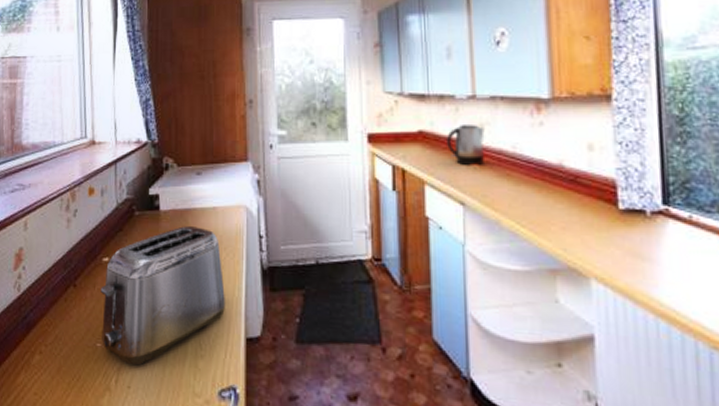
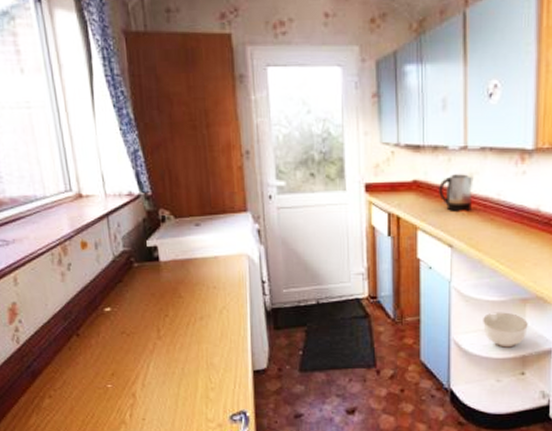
toaster: present [100,226,226,366] -> none [105,275,233,401]
bowl: none [505,284,561,330] -> present [483,312,528,348]

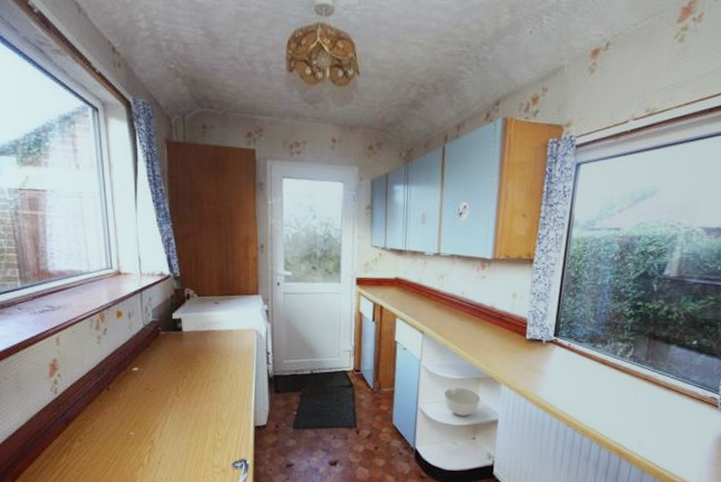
kettle: present [439,173,473,211] -> none [415,274,444,305]

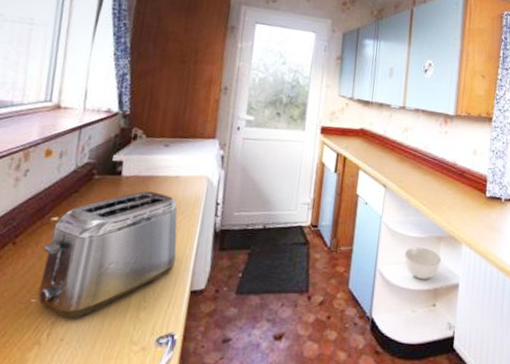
toaster: none [132,344,239,448] -> present [37,191,178,319]

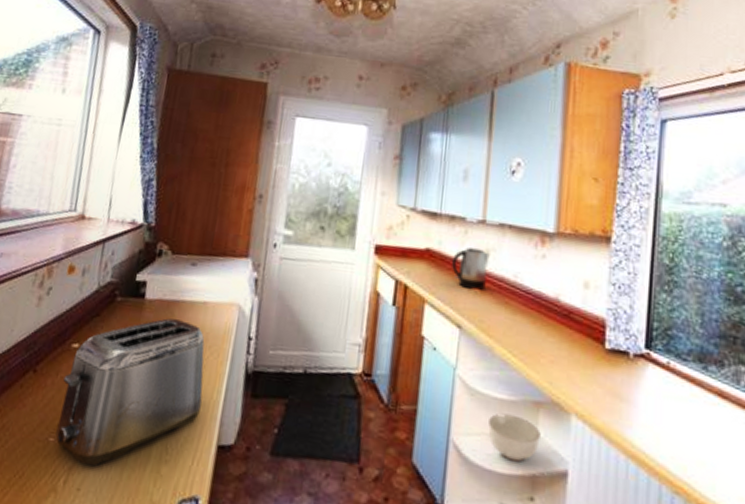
kettle: none [380,126,408,158] -> present [452,247,490,290]

